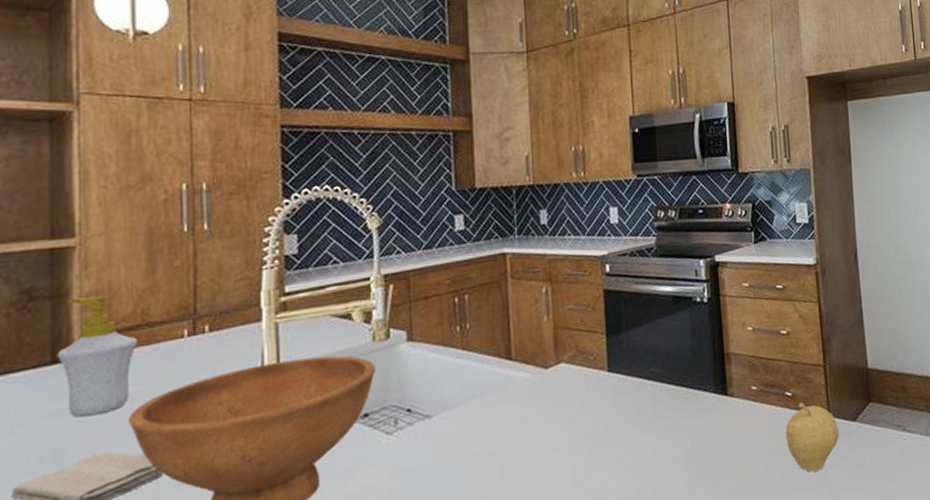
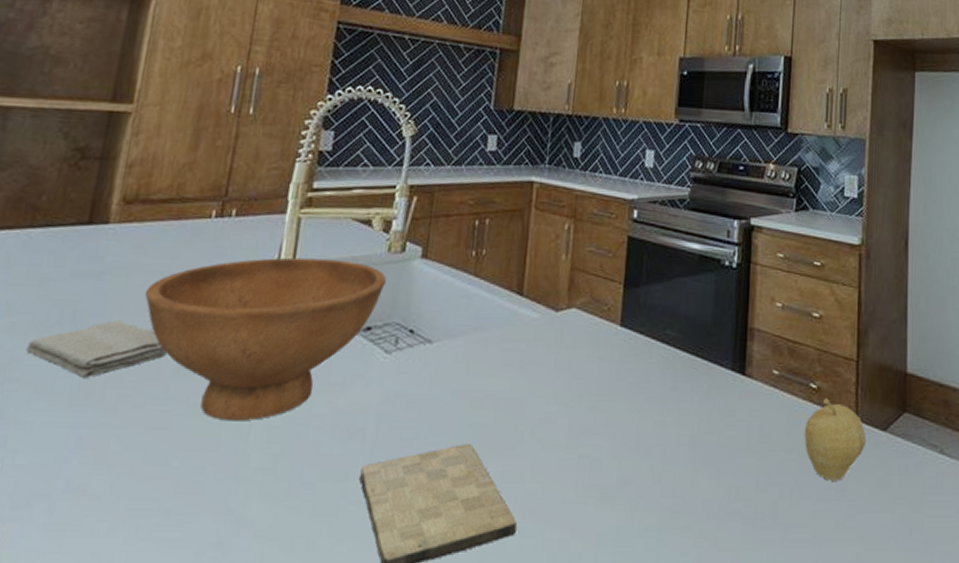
soap bottle: present [57,295,138,418] -> none [93,163,169,282]

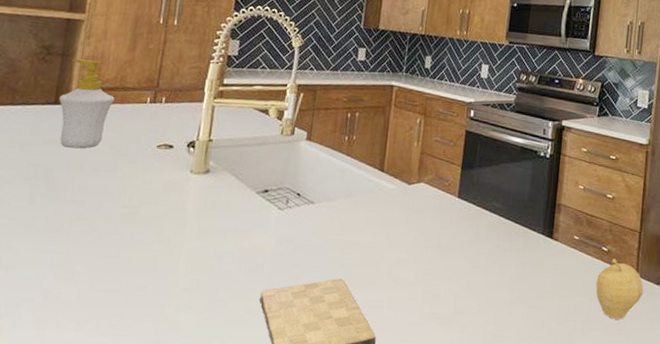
washcloth: present [25,320,168,378] -> none [12,176,116,218]
soap bottle: none [93,163,169,282] -> present [59,59,115,149]
bowl: present [144,257,386,421] -> none [98,135,279,254]

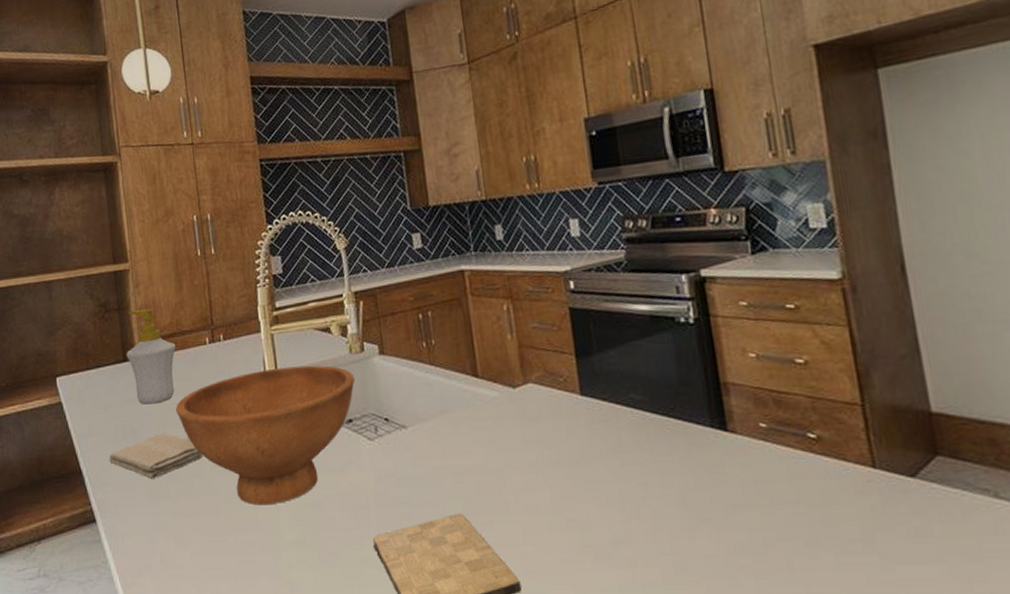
washcloth: none [12,176,116,218] -> present [109,433,203,479]
bowl: none [98,135,279,254] -> present [175,365,355,505]
fruit: present [596,258,644,320] -> none [809,447,892,533]

